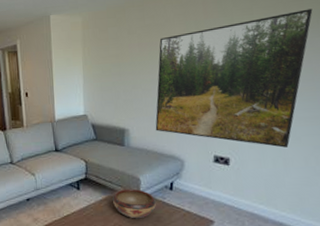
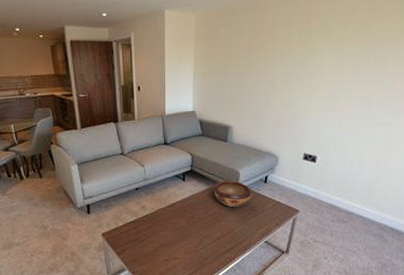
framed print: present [155,9,313,148] -> none [256,25,398,149]

